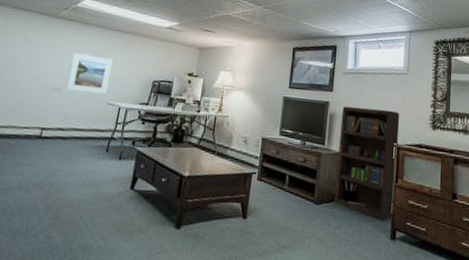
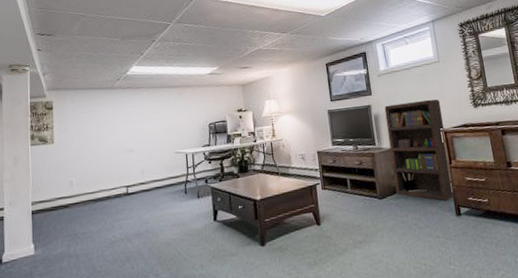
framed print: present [66,53,114,94] -> none [135,113,172,149]

